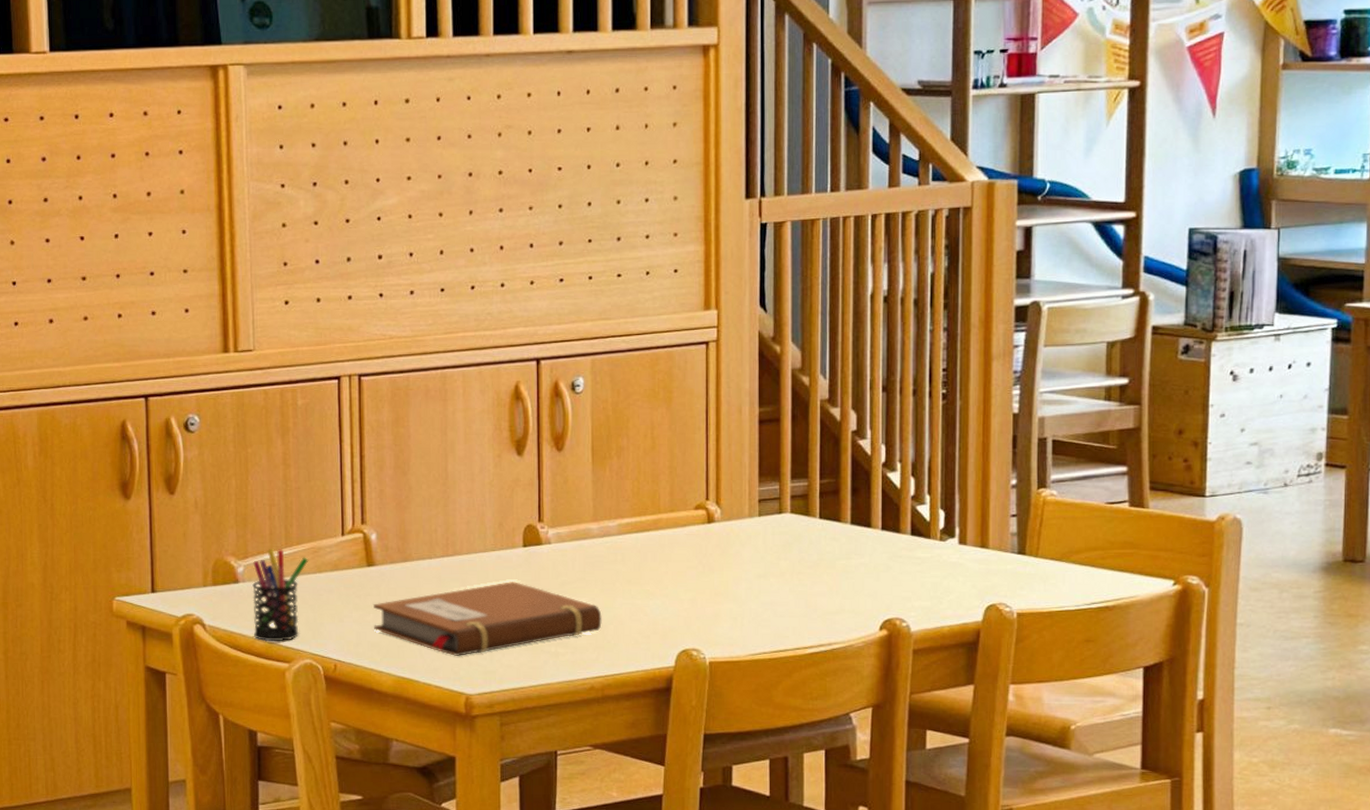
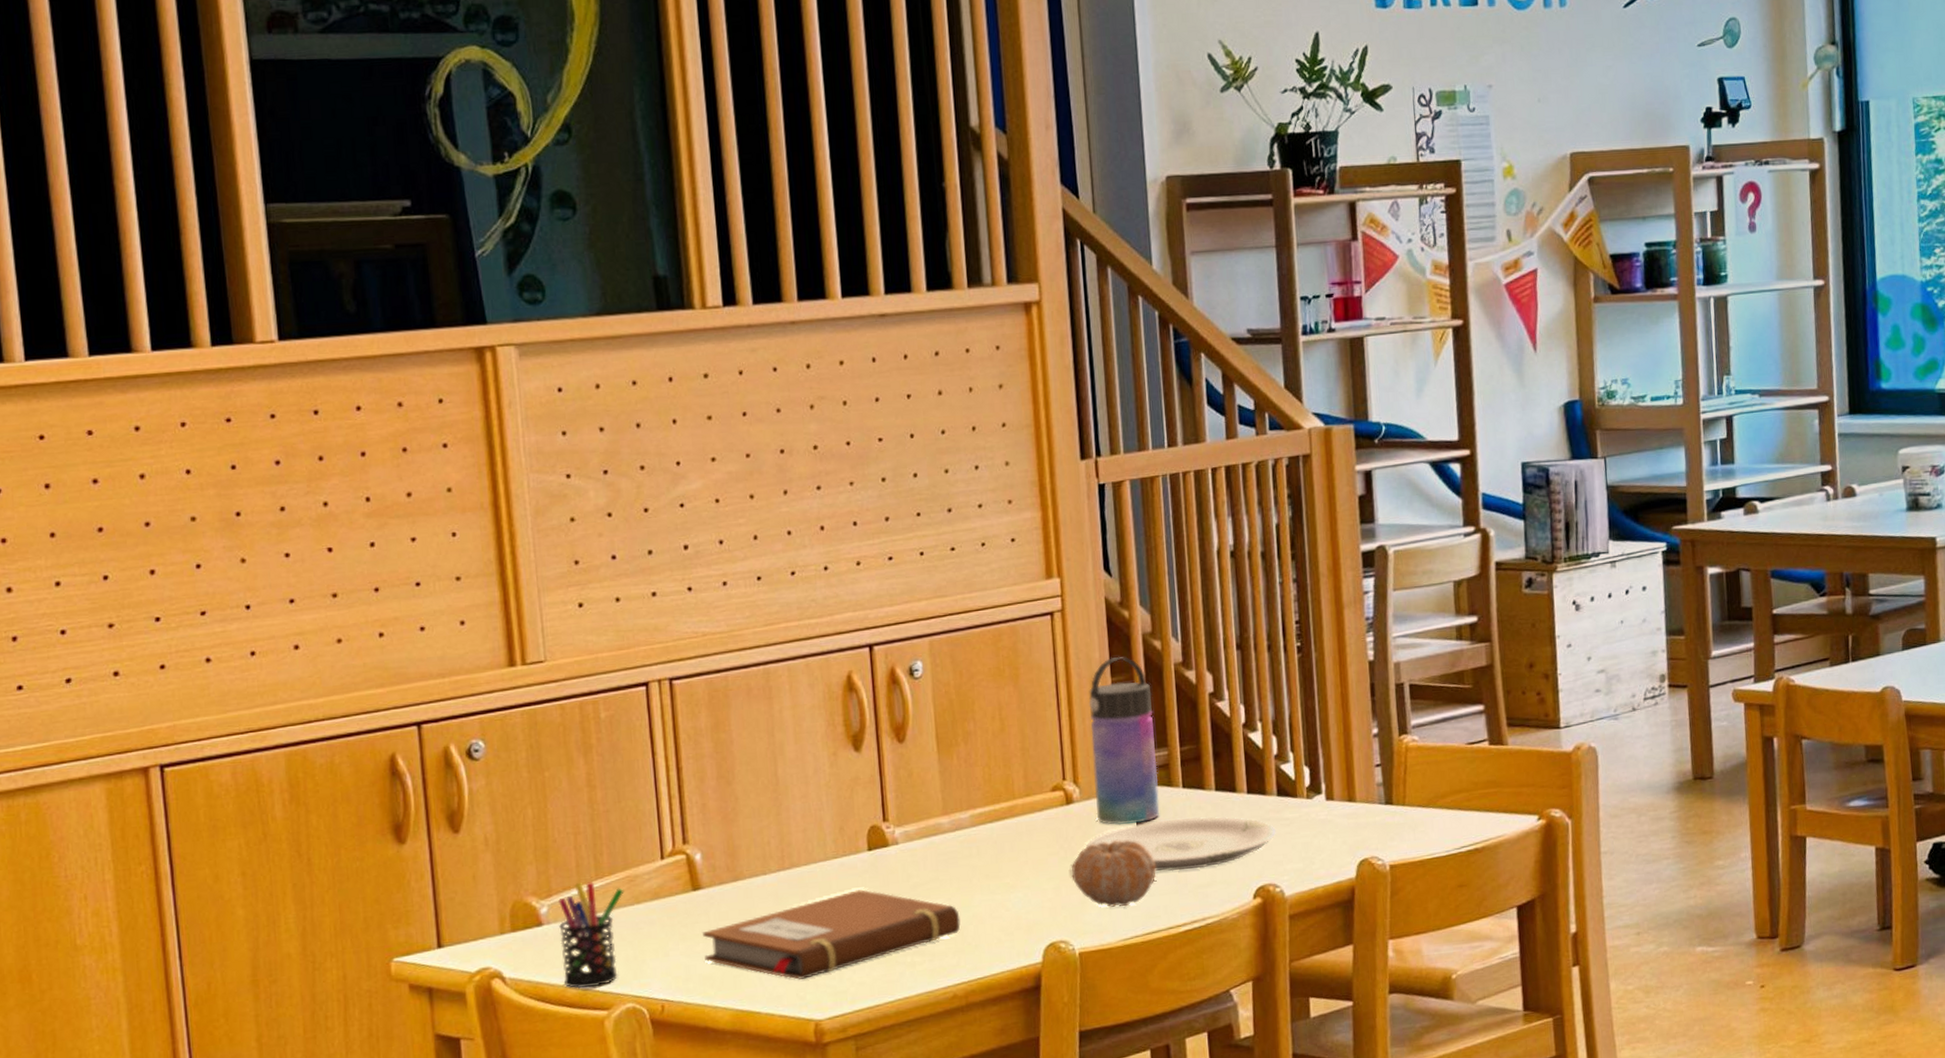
fruit: none [707,561,788,624] -> present [1071,839,1156,907]
plate: none [722,547,908,596] -> present [1085,816,1277,871]
water bottle: none [735,388,797,548] -> present [1088,656,1160,826]

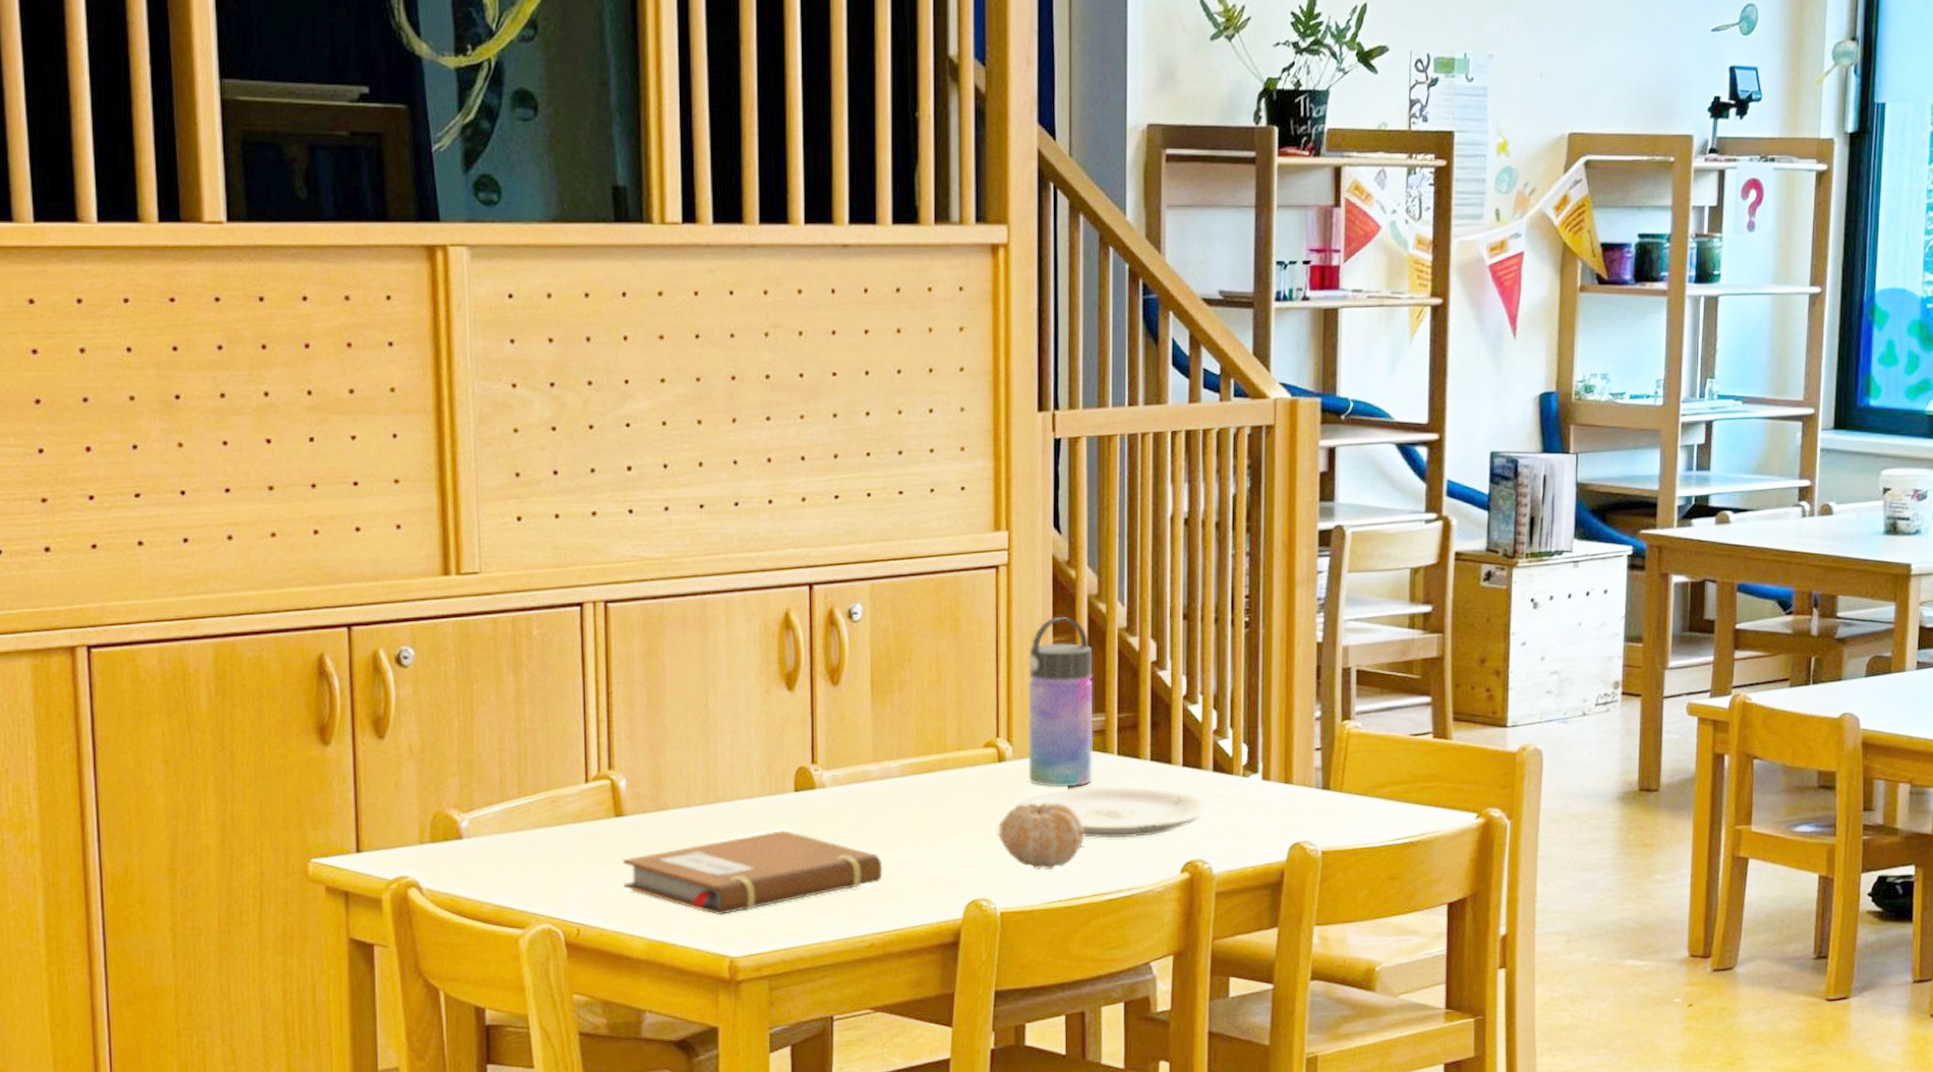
pen holder: present [557,882,624,989] -> none [479,799,547,905]

